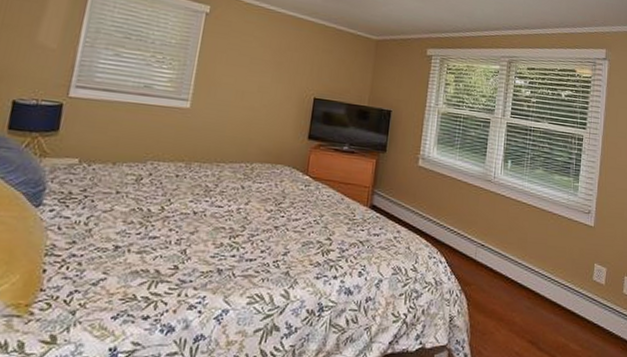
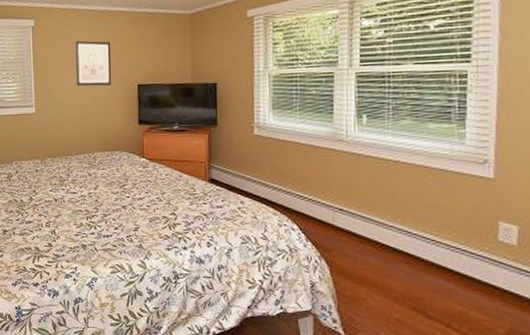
wall art: none [246,40,293,94] -> present [75,40,112,87]

